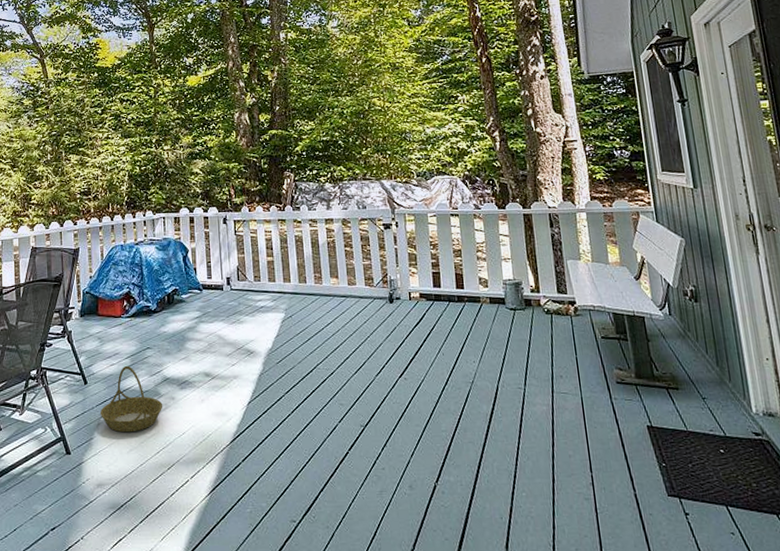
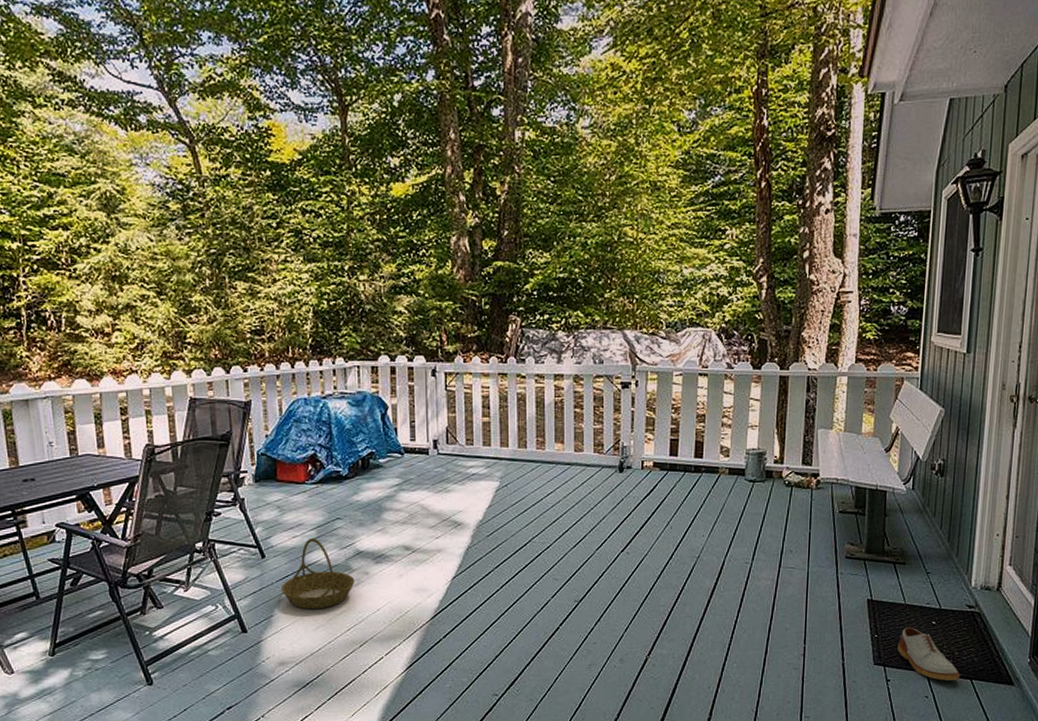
shoe: none [689,456,765,515] -> present [897,627,960,681]

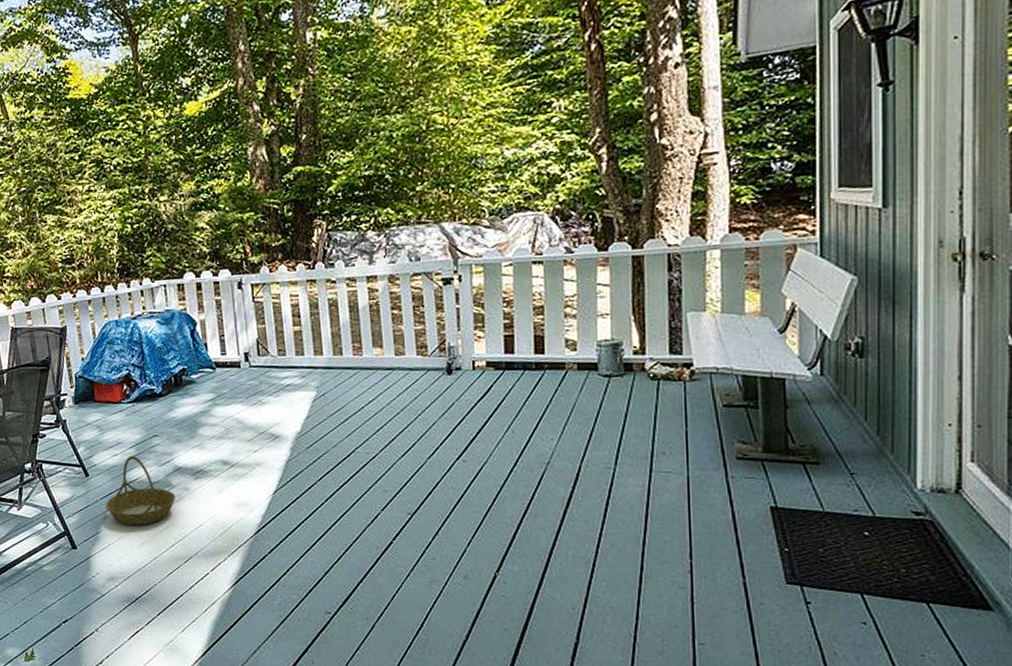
shoe: present [897,627,960,681] -> none [818,539,911,604]

